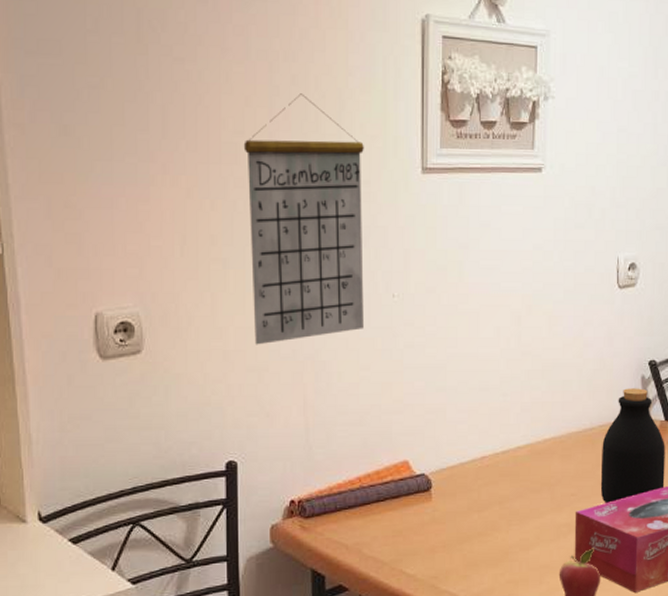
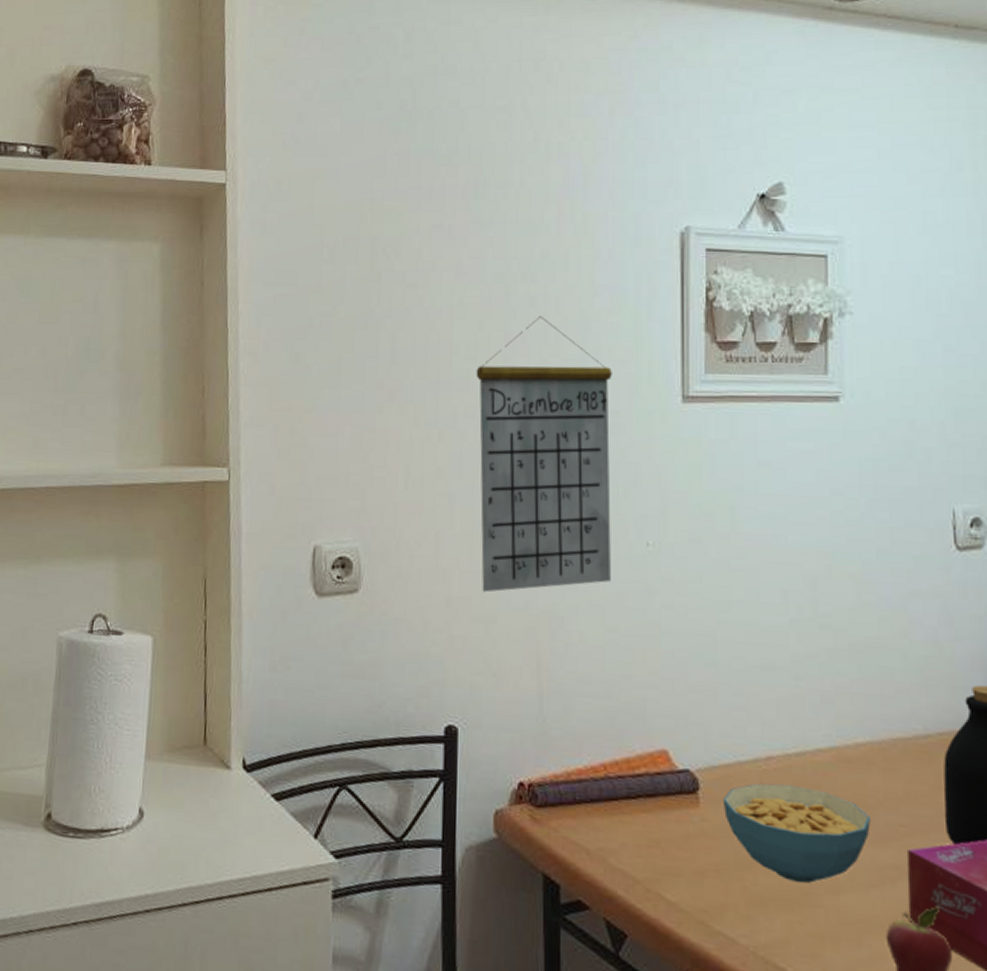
cereal bowl: none [449,476,552,546] -> present [722,783,870,883]

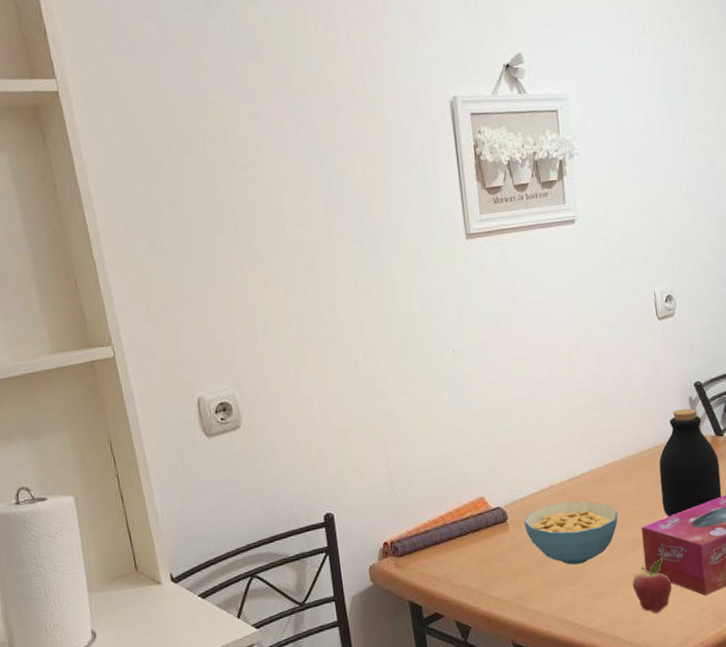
calendar: present [476,316,612,593] -> none [306,183,430,410]

